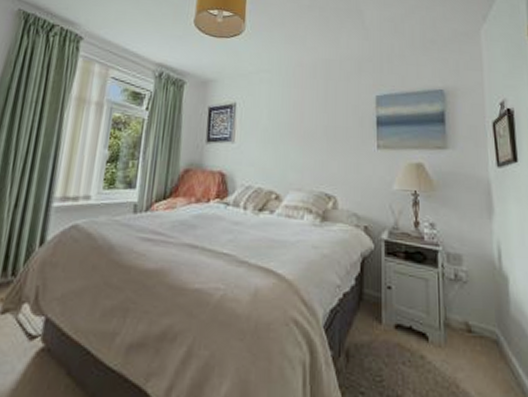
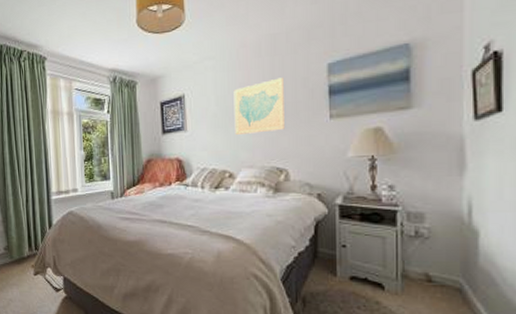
wall art: none [285,101,336,155] -> present [233,77,285,136]

